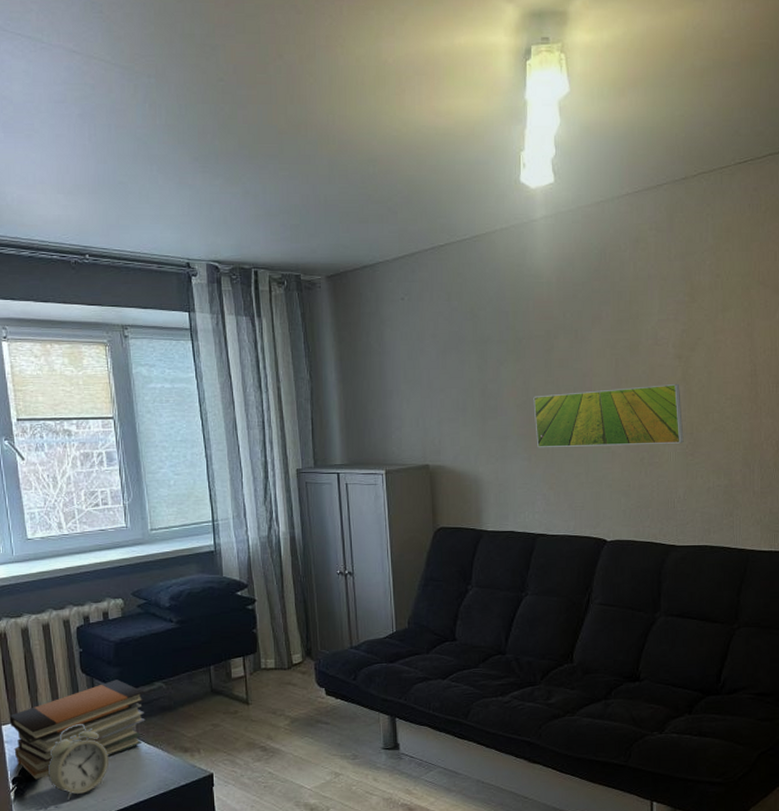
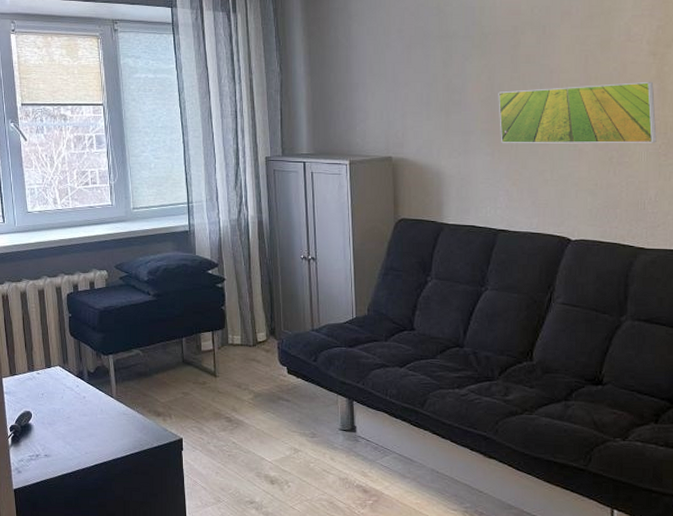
book stack: present [9,679,145,780] -> none [9,344,124,429]
alarm clock: present [47,724,108,801] -> none [39,382,91,451]

